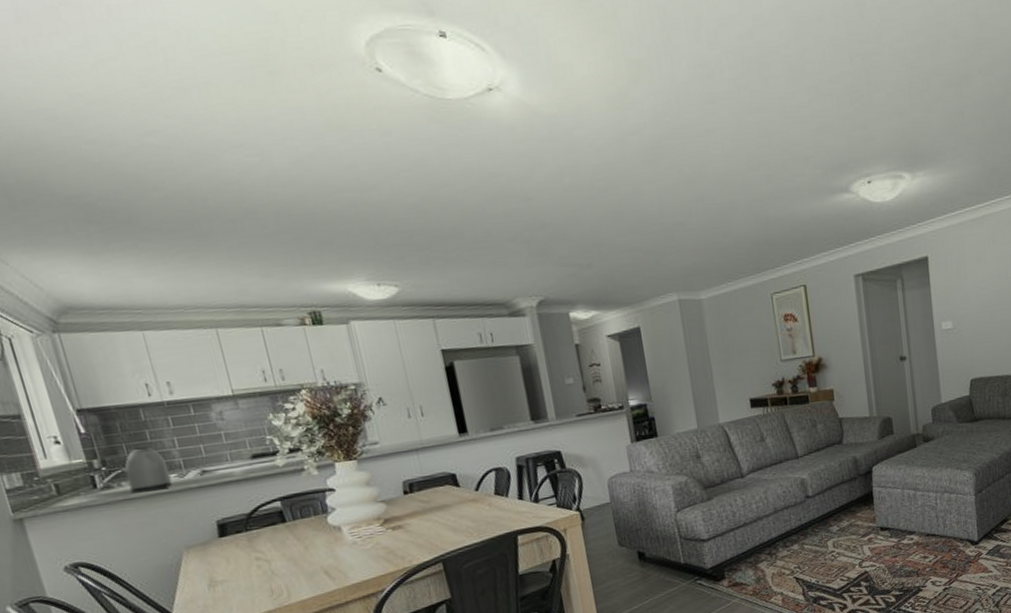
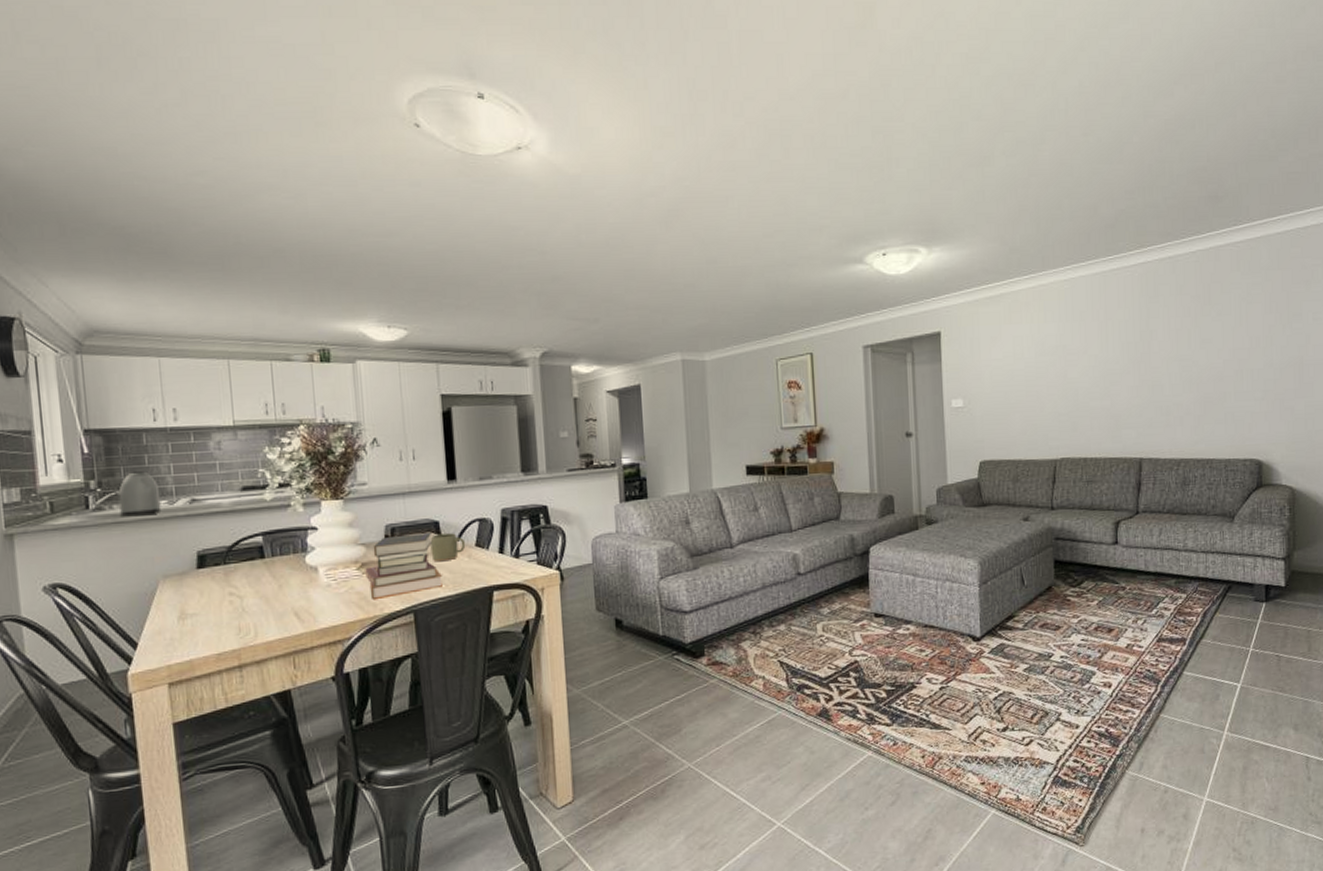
books: none [388,484,467,552] -> present [365,532,443,599]
mug: none [449,484,485,513] -> present [430,533,466,562]

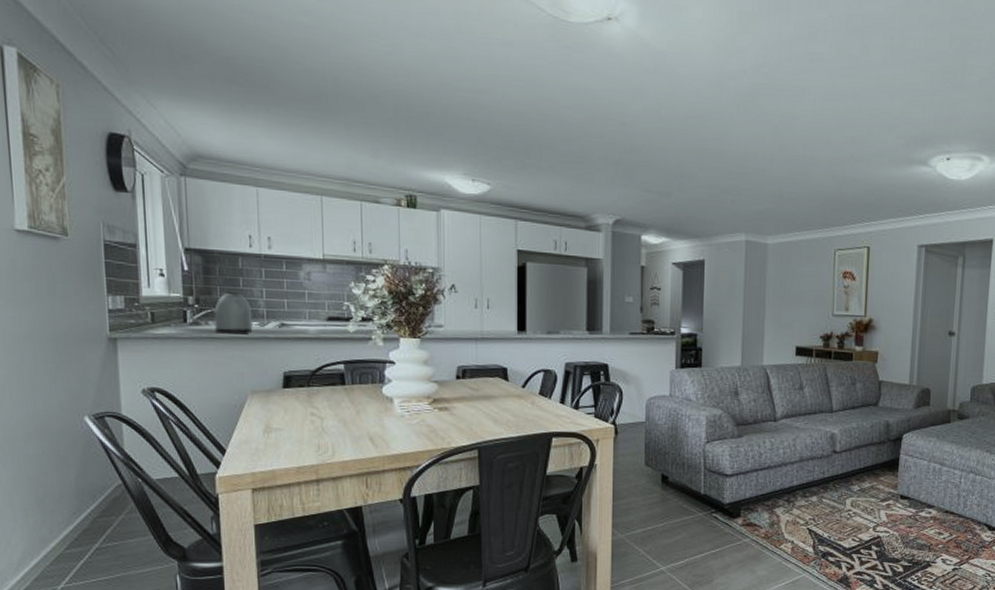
books: present [365,532,443,599] -> none [436,377,506,433]
mug: present [430,533,466,562] -> none [498,380,530,406]

